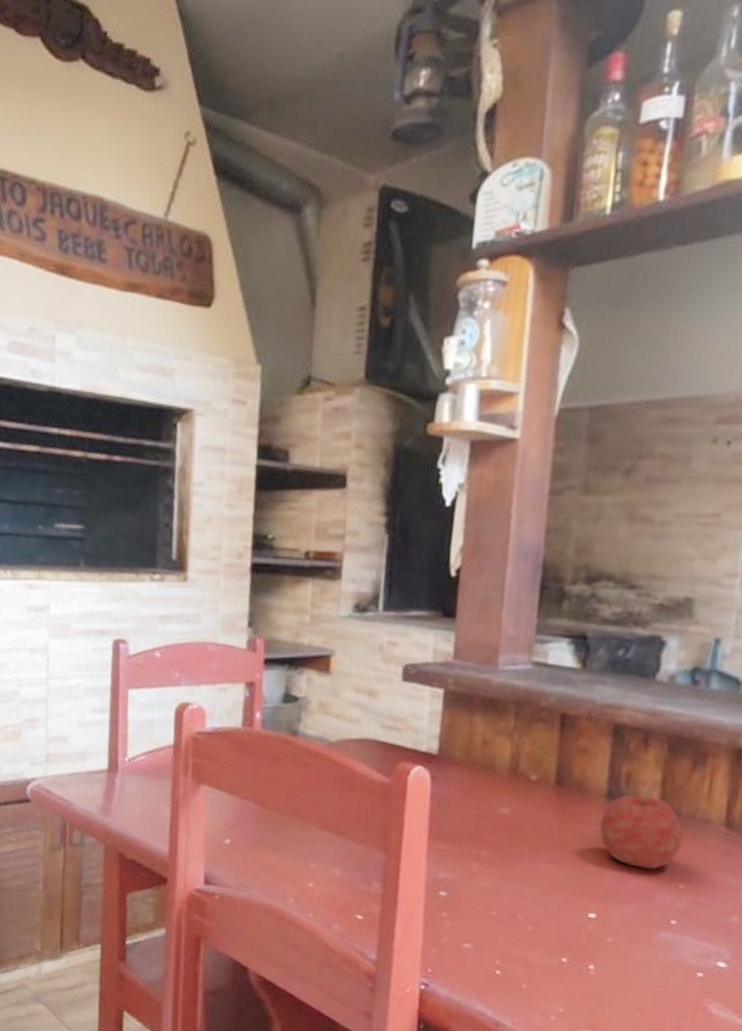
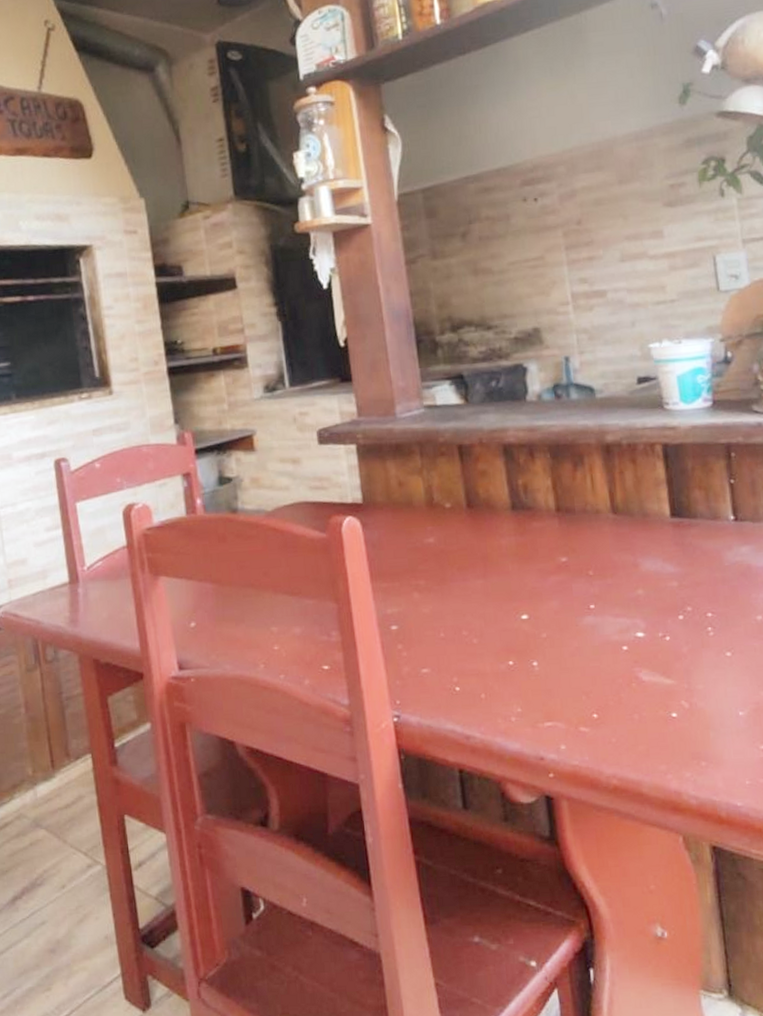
fruit: present [599,790,683,870] -> none [511,495,582,565]

